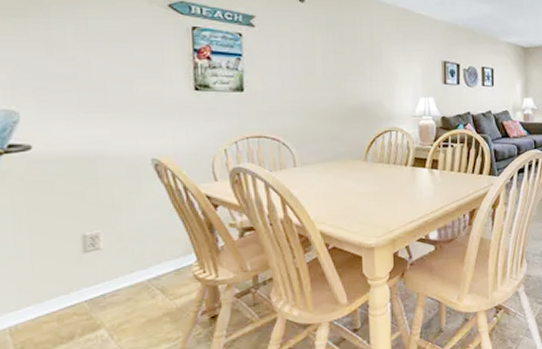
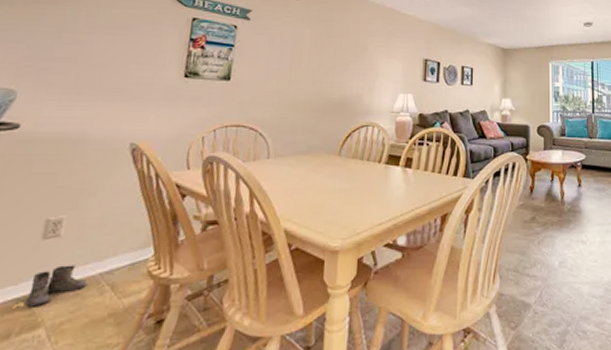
boots: none [81,273,137,313] -> present [26,265,87,307]

